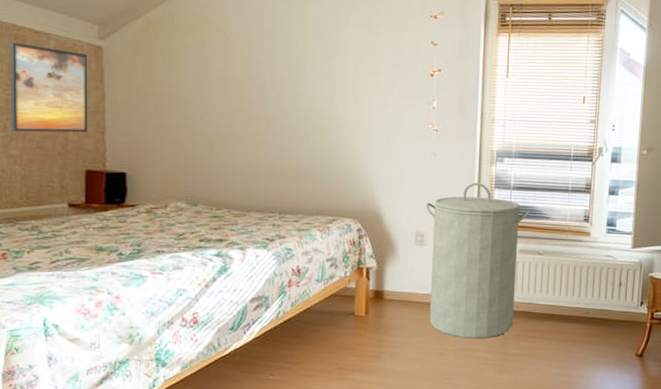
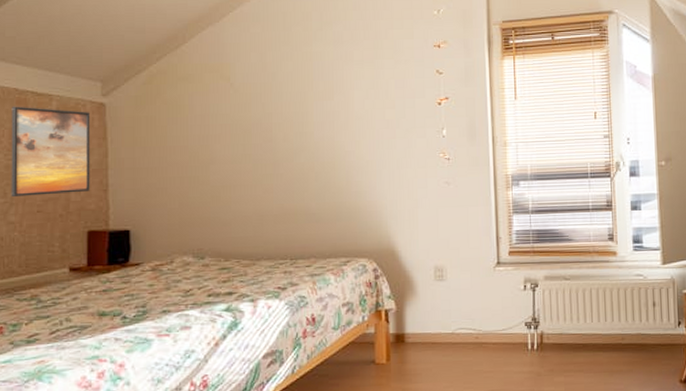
laundry hamper: present [426,182,531,339] -> none [443,208,553,379]

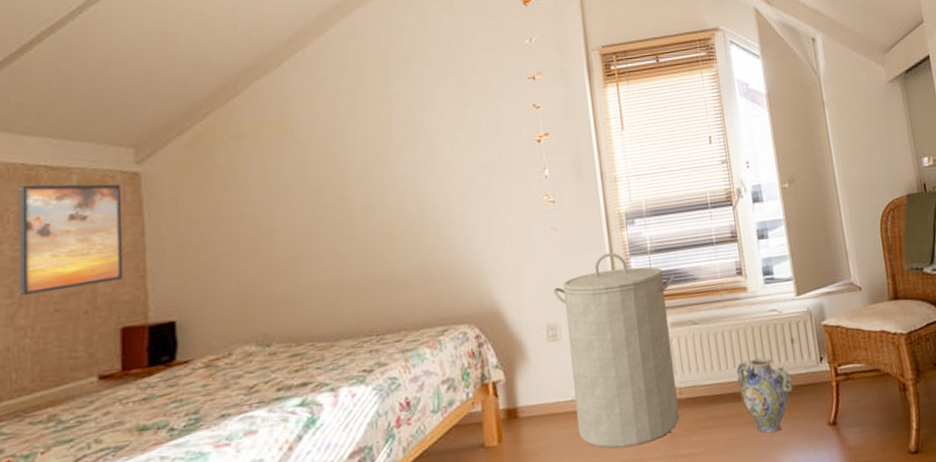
laundry hamper: none [443,208,553,379] -> present [553,252,680,449]
ceramic jug: none [599,316,650,383] -> present [736,357,793,434]

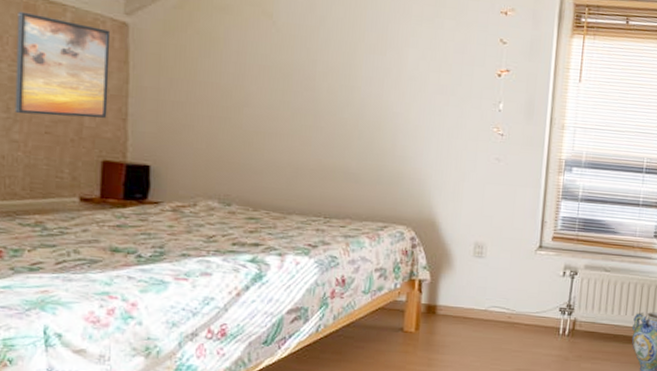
laundry hamper: present [553,252,680,449] -> none [485,191,599,360]

